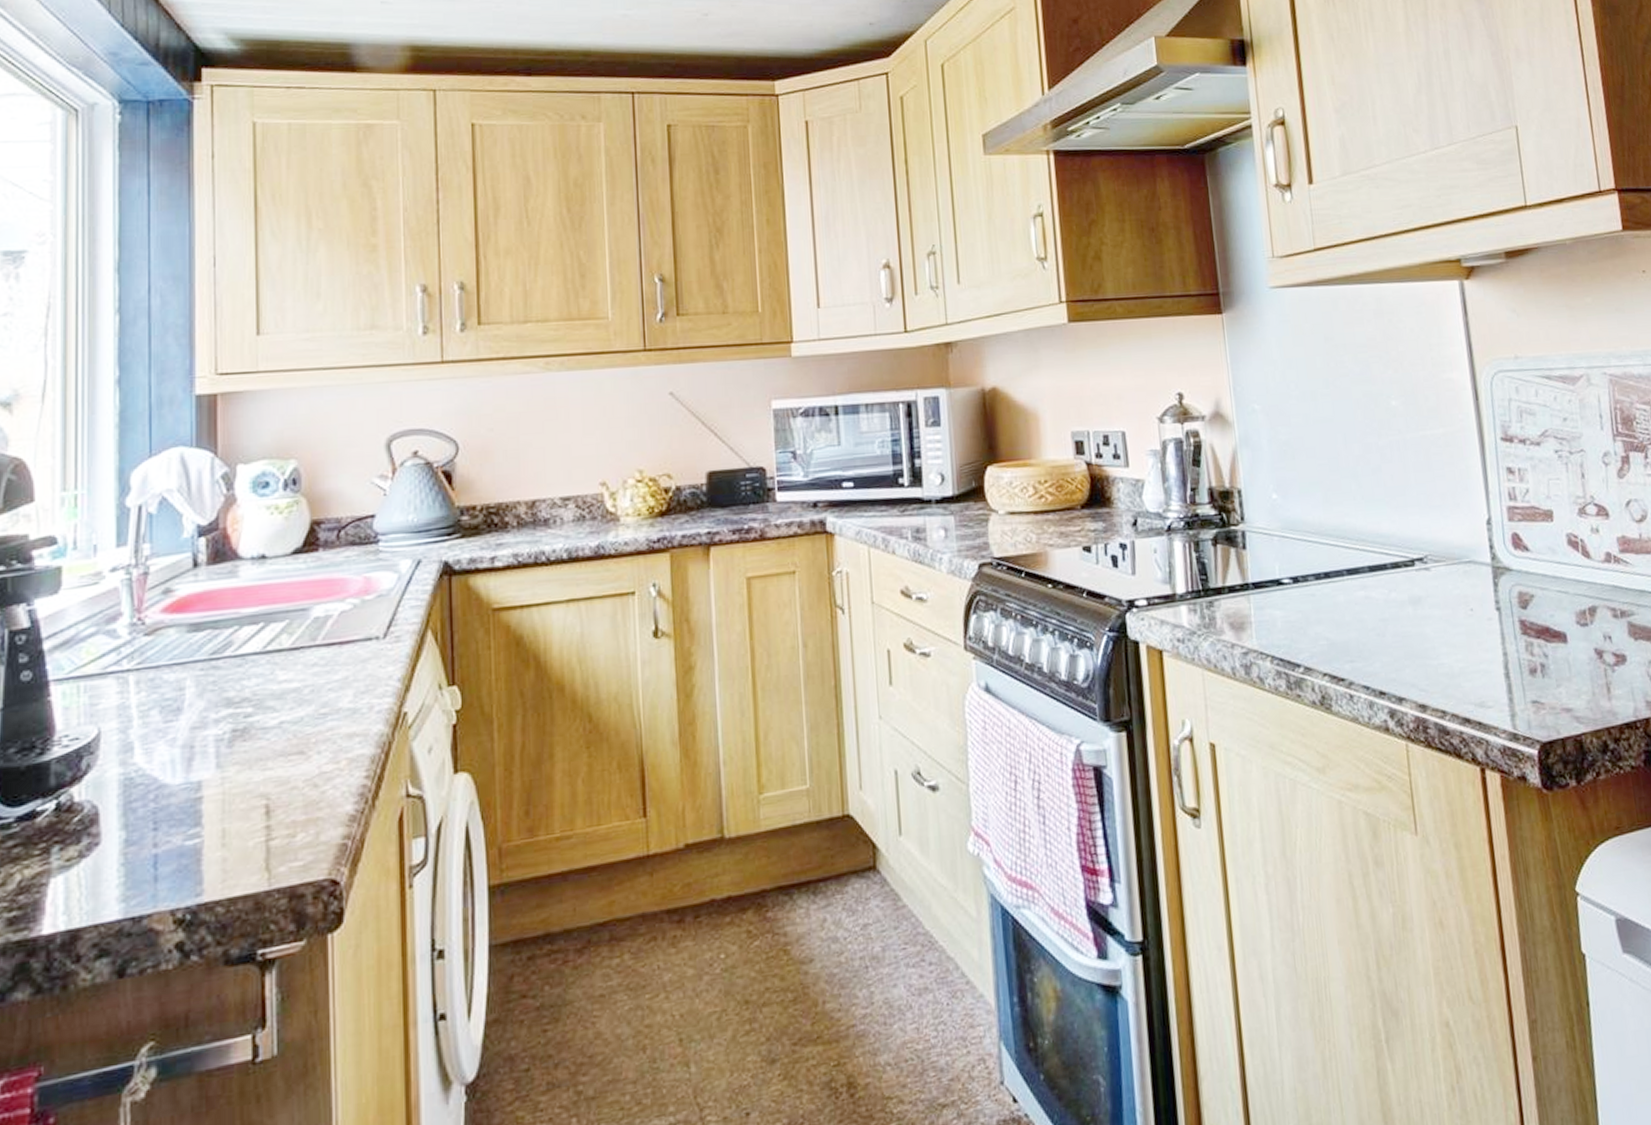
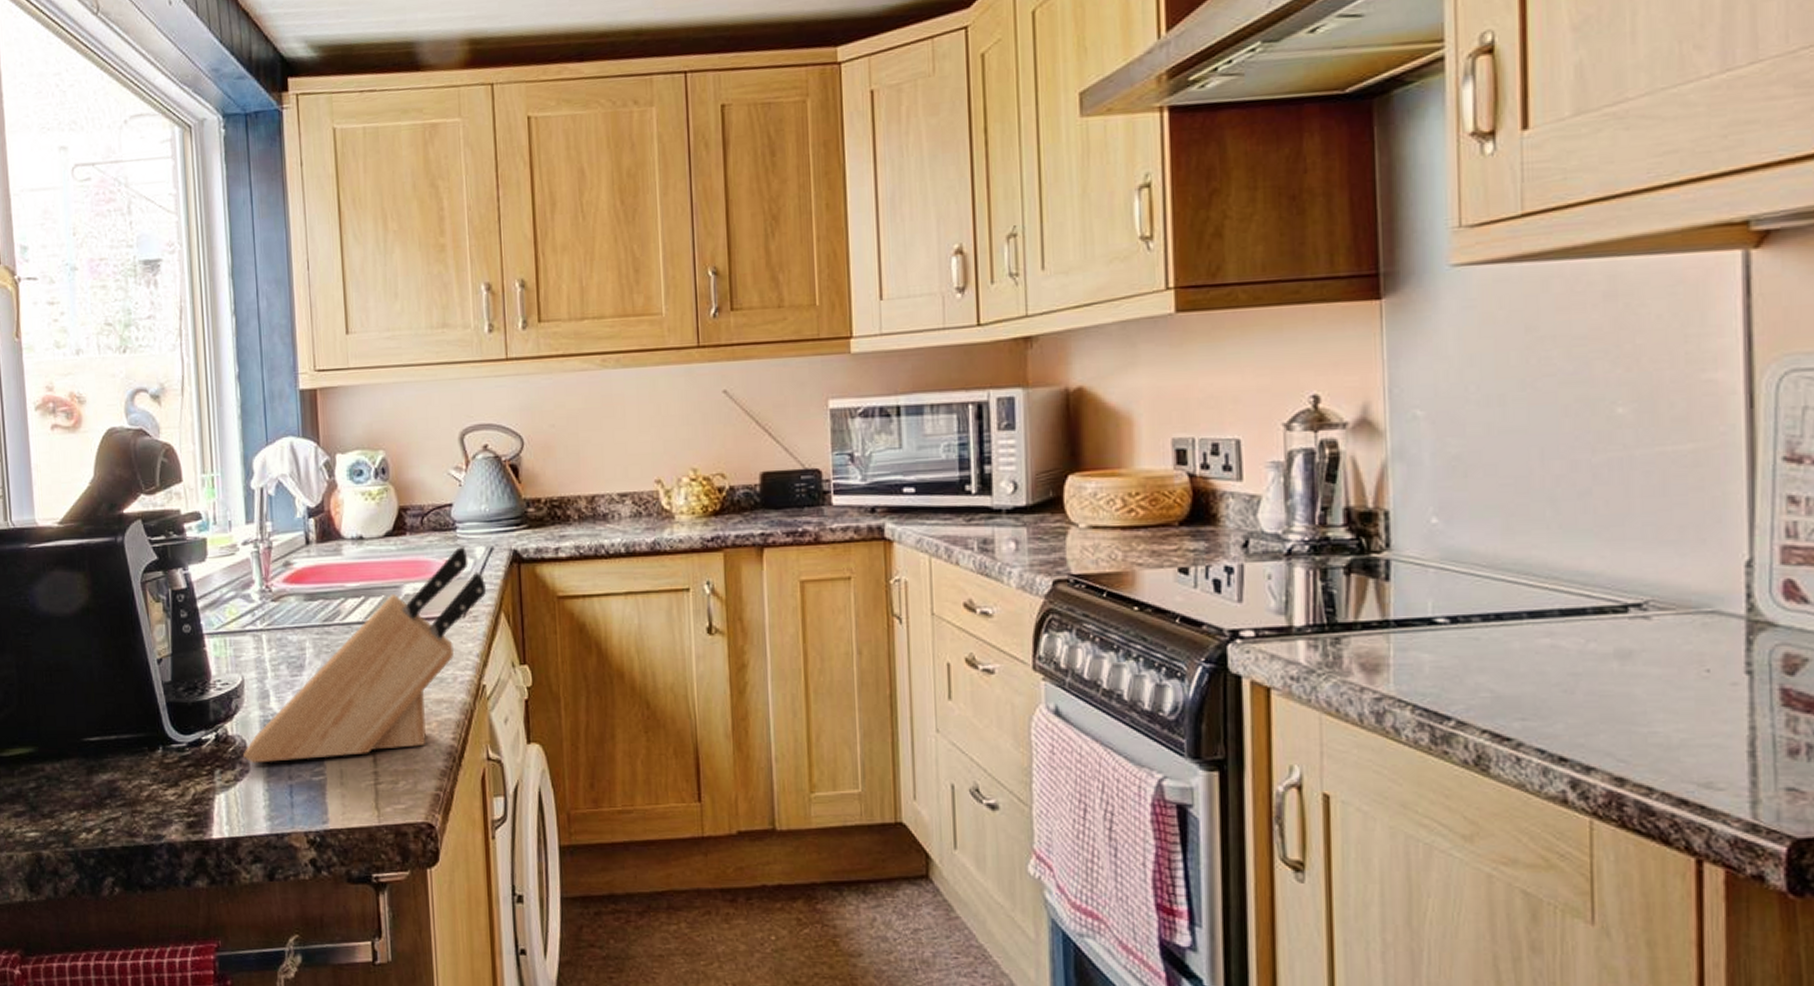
knife block: none [92,561,412,833] -> present [242,547,487,763]

